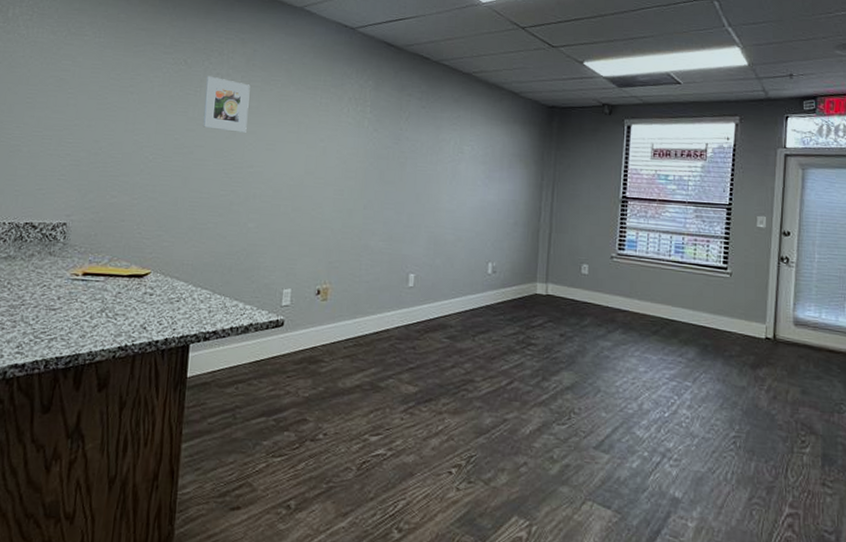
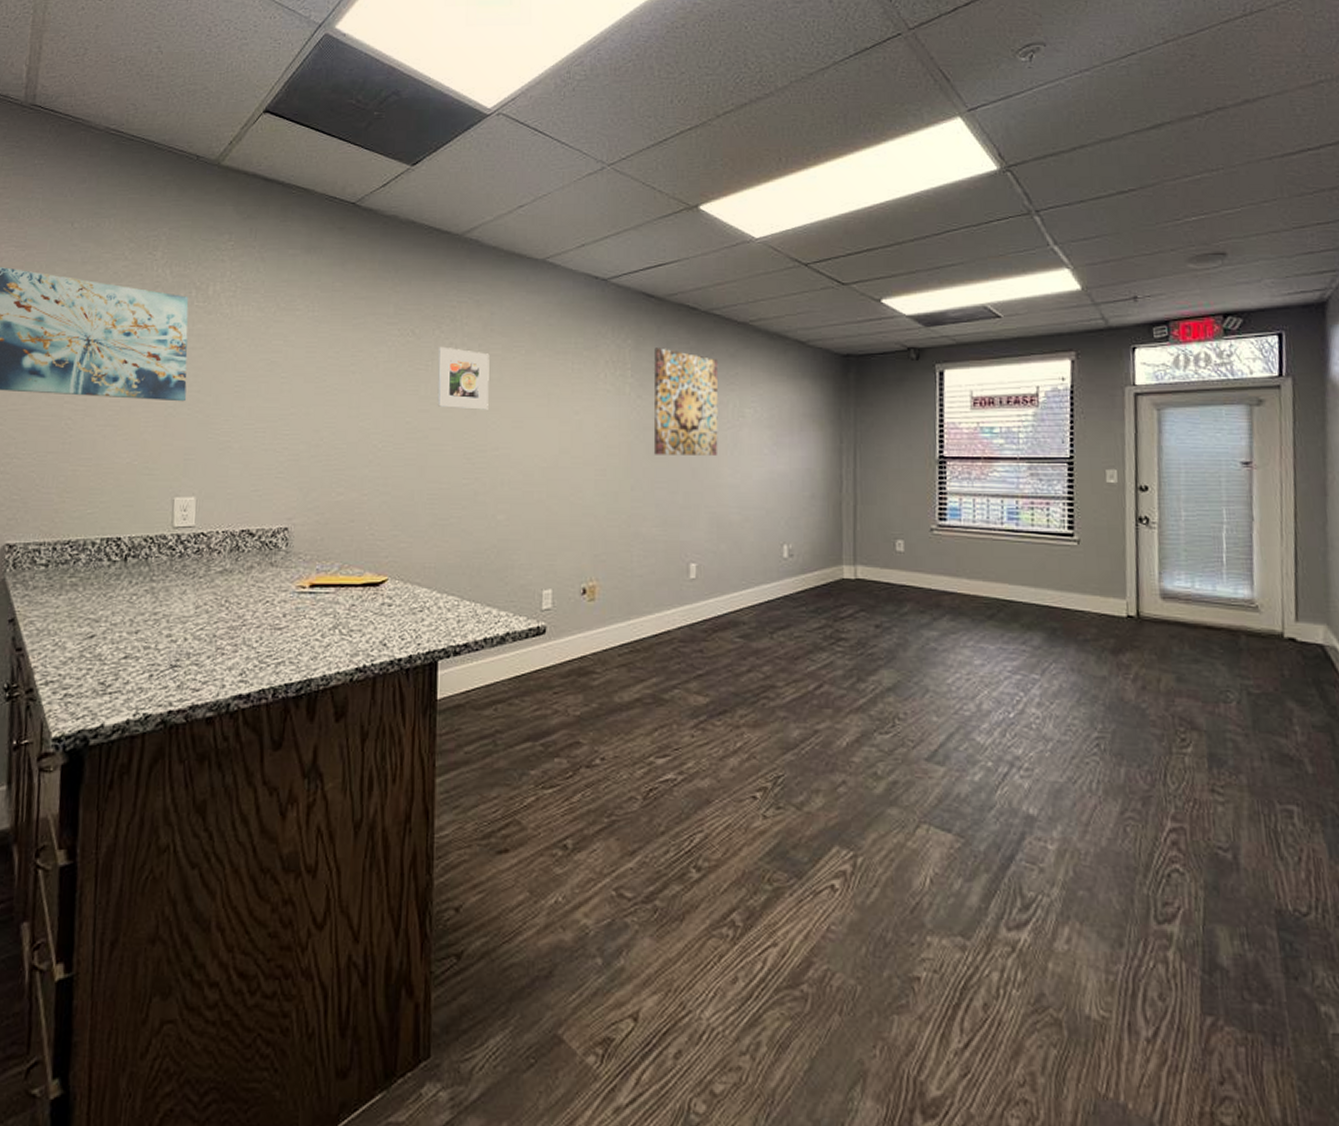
wall art: none [384,89,445,184] -> present [653,348,719,455]

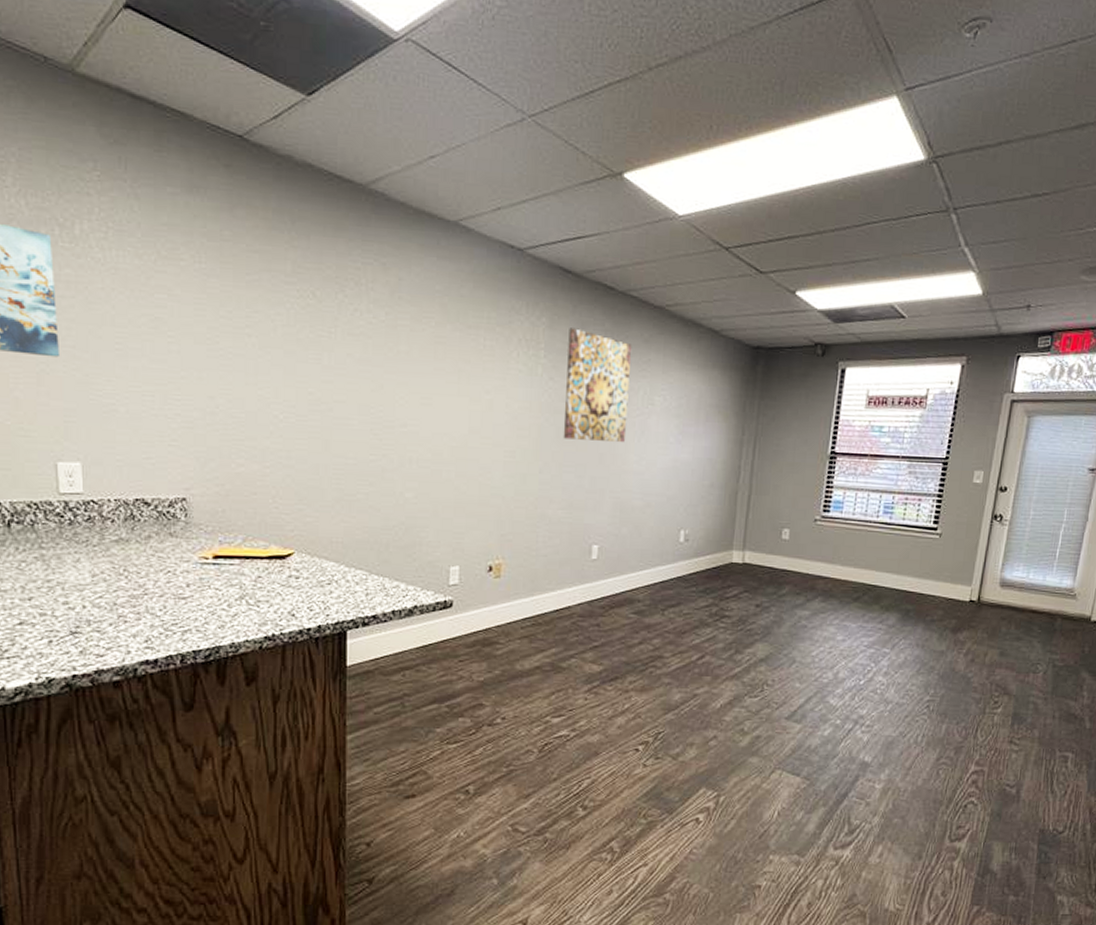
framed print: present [437,346,490,410] -> none [341,312,397,384]

